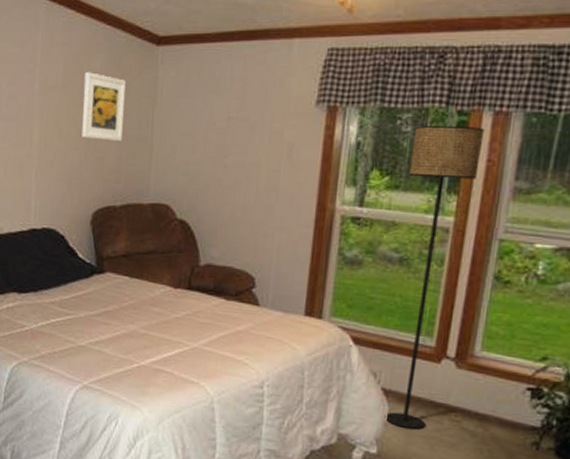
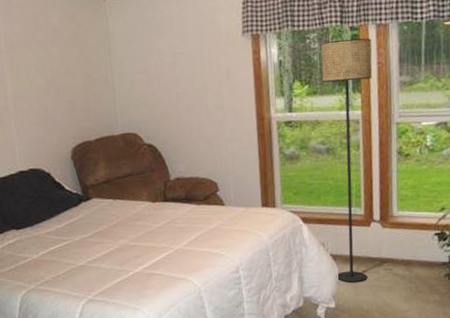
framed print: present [82,72,126,141] -> none [44,28,88,86]

